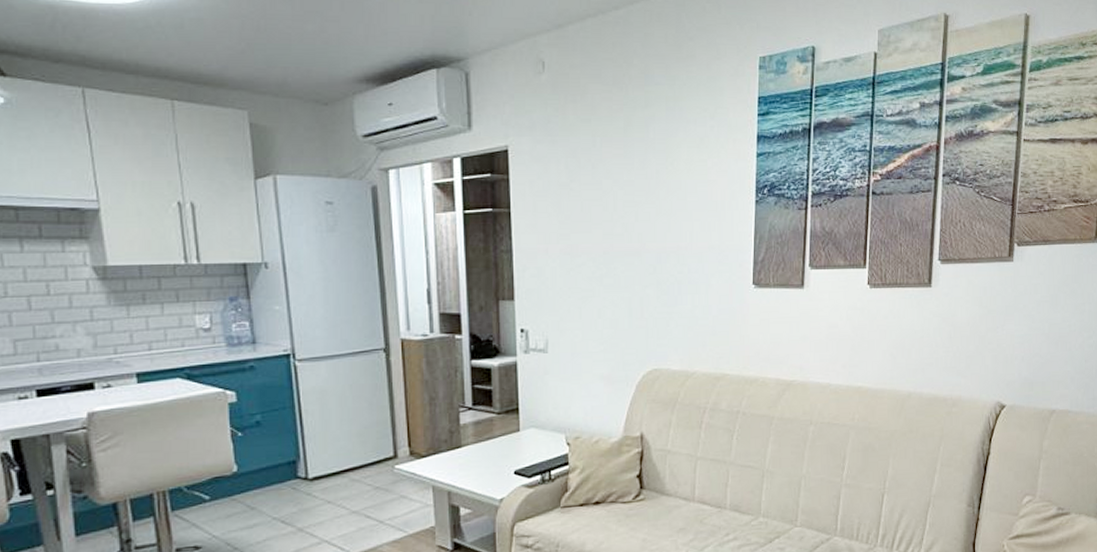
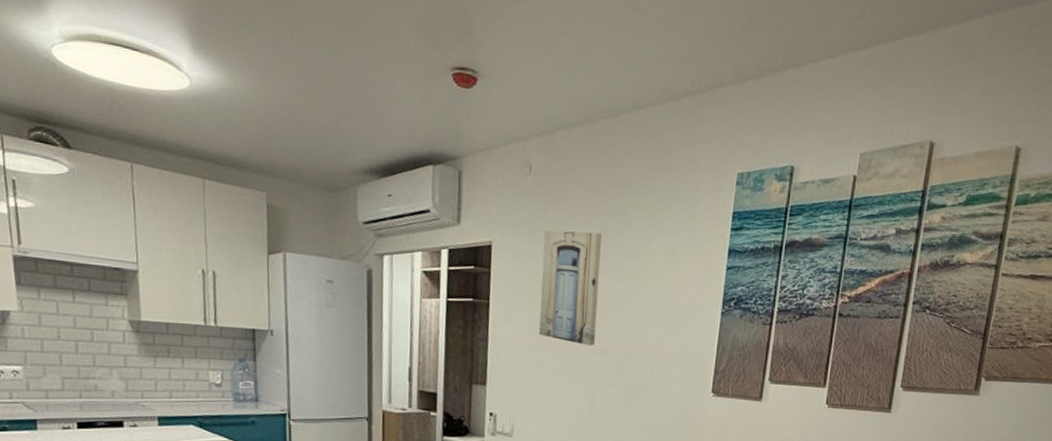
wall art: none [564,128,627,248] -> present [538,230,602,346]

